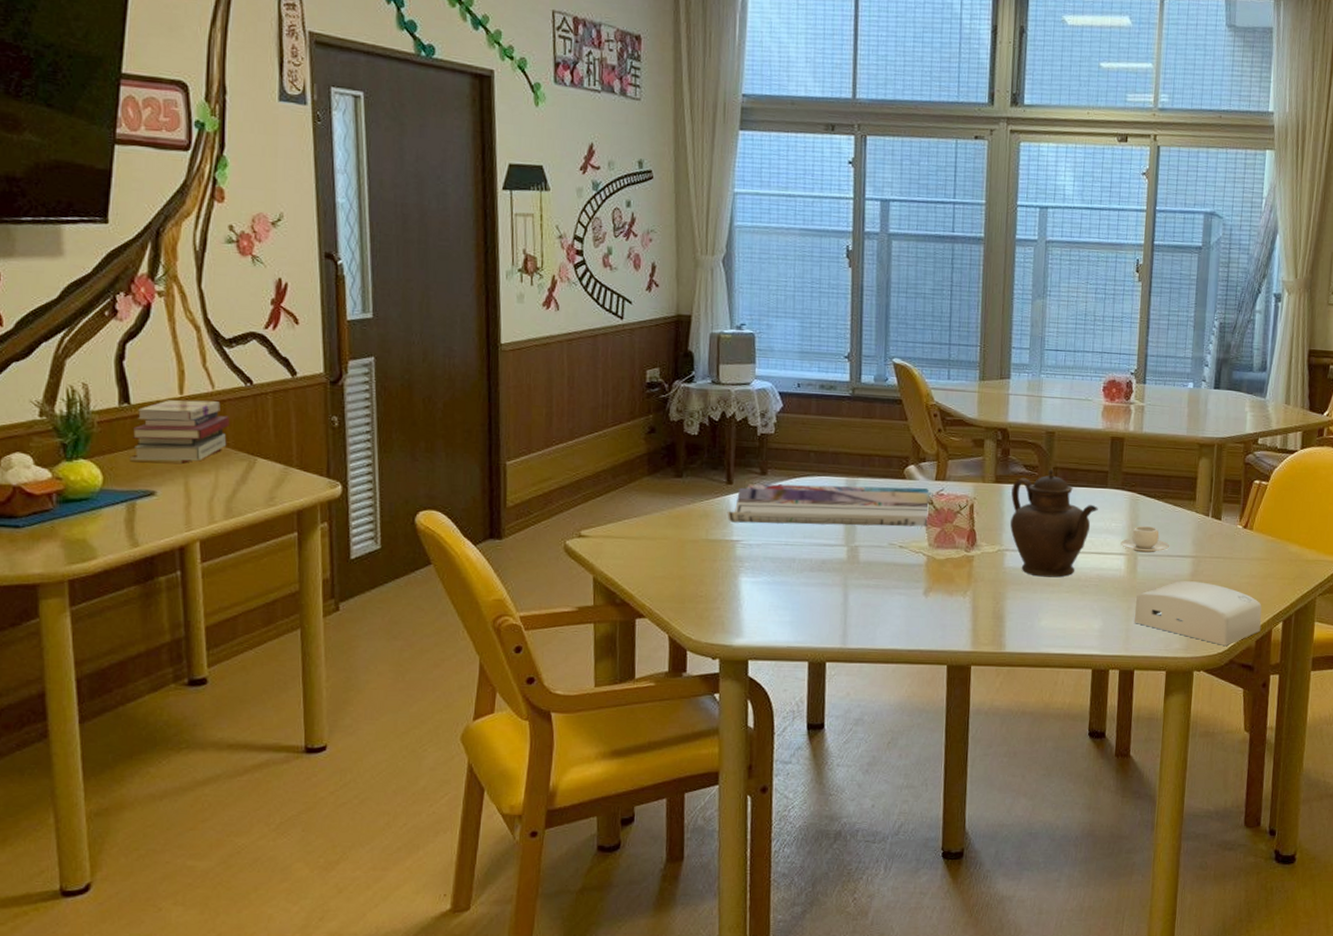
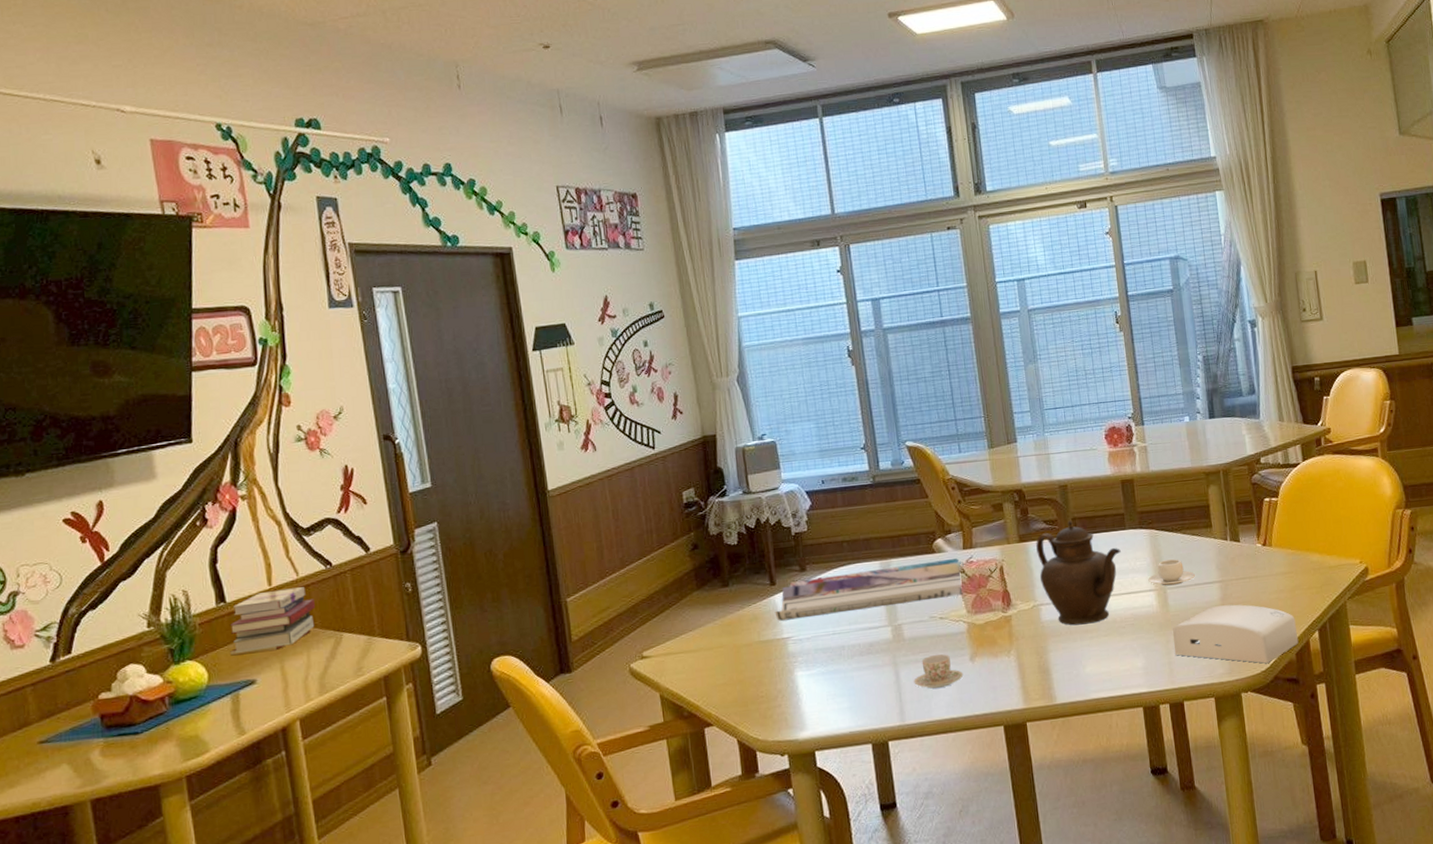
teacup: none [862,582,915,617] -> present [914,654,964,689]

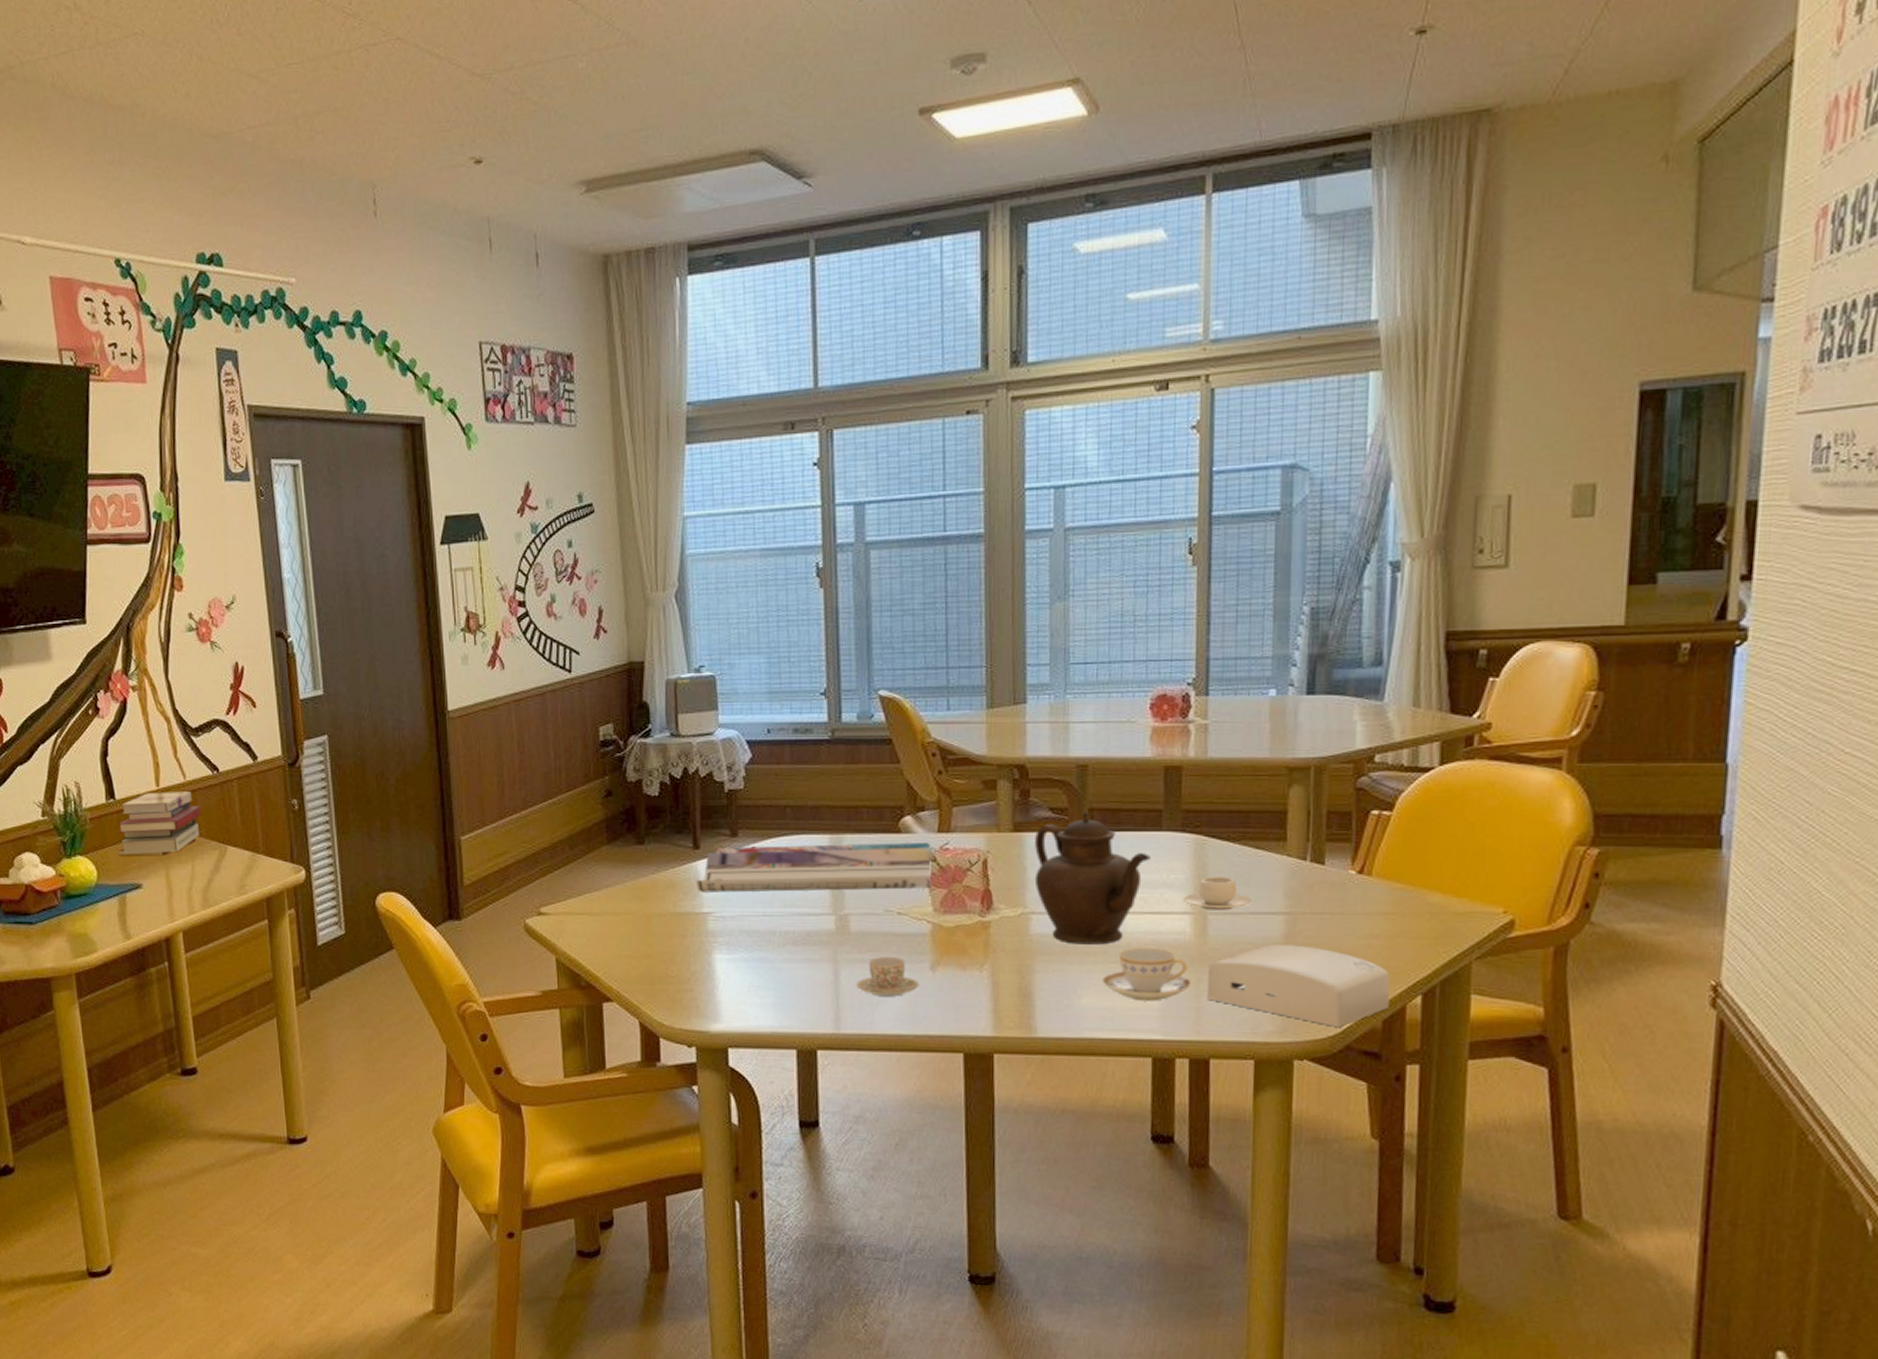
teacup: none [1098,620,1163,664] -> present [1101,947,1192,1001]

